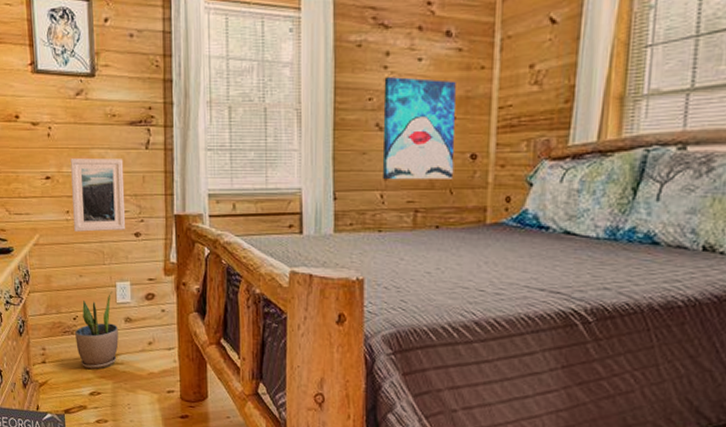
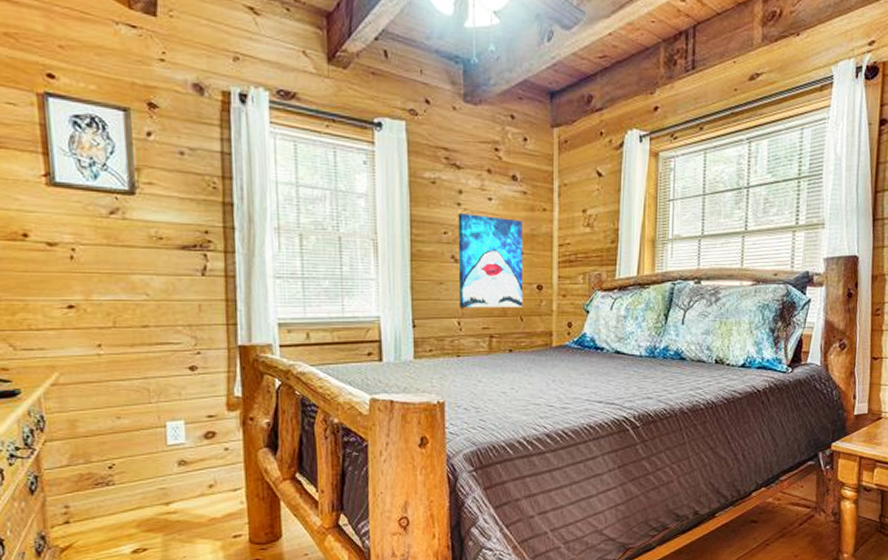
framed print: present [71,159,125,232] -> none [103,285,177,367]
potted plant: present [75,291,119,369] -> none [111,433,170,523]

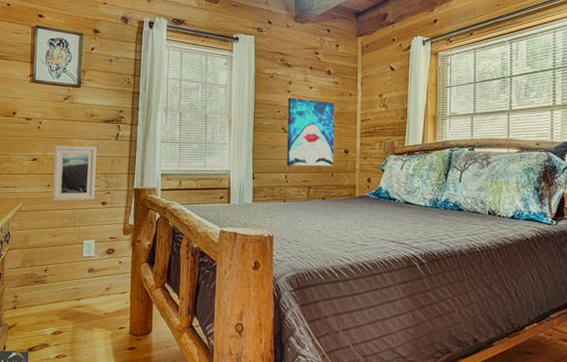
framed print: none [103,285,177,367] -> present [52,146,97,201]

